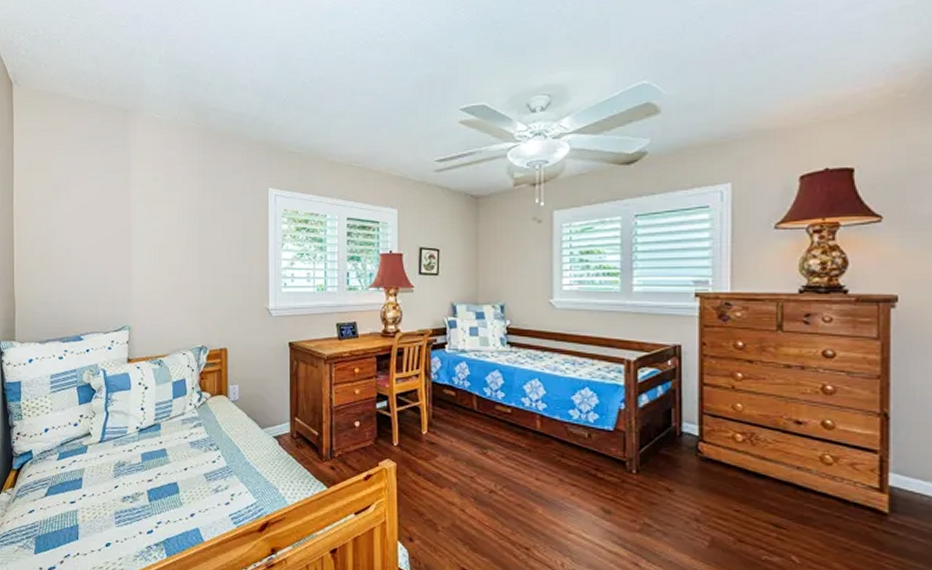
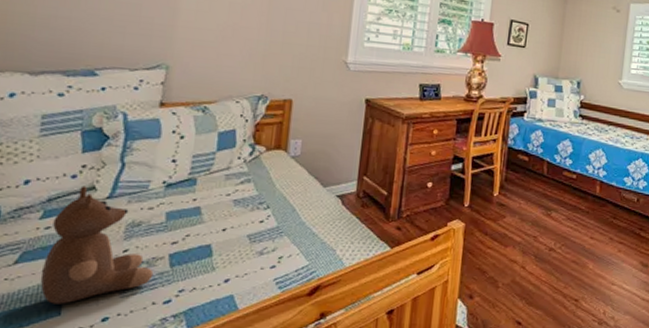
teddy bear: none [62,432,138,531] -> present [40,185,154,304]

